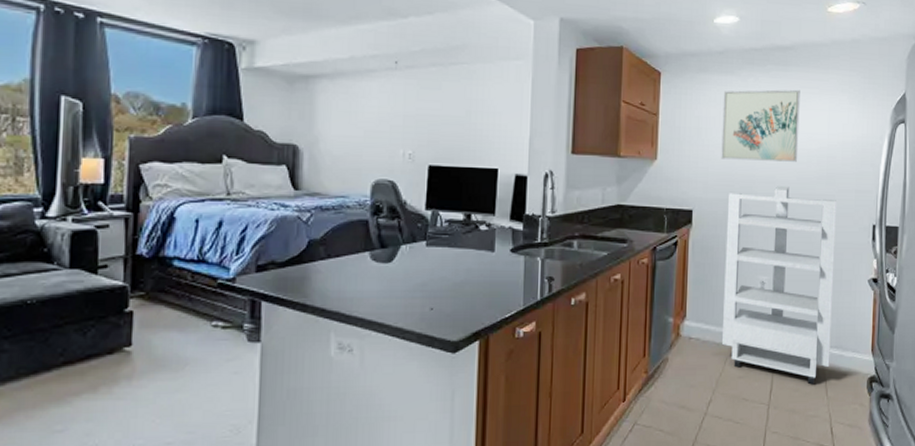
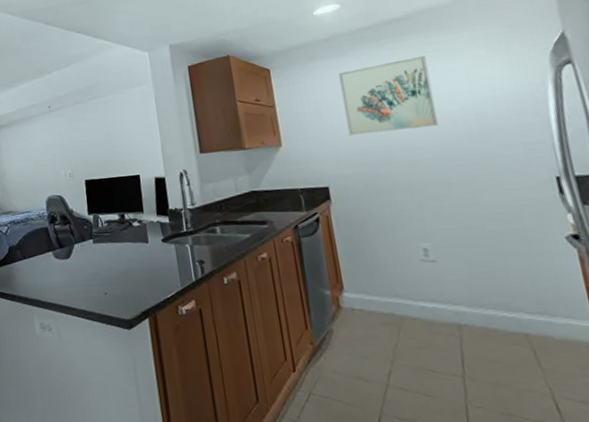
storage cabinet: present [721,186,838,385] -> none [364,150,536,355]

